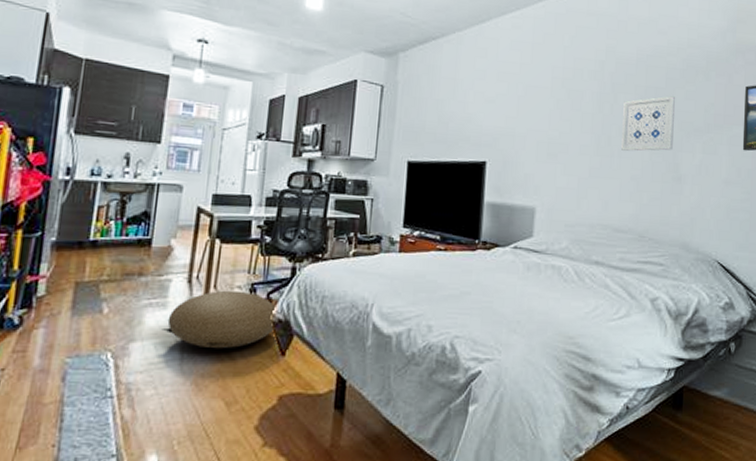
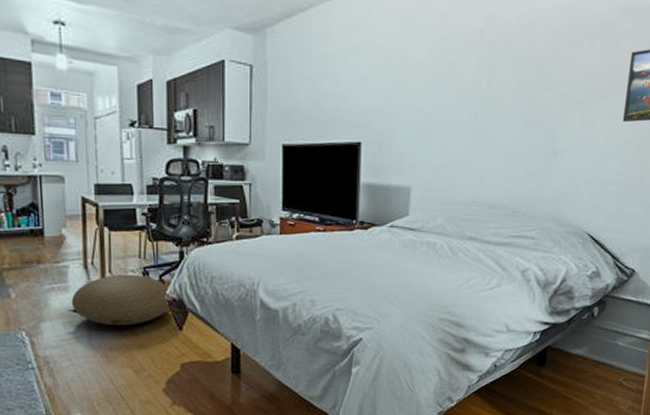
wall art: present [621,96,676,151] -> none [498,65,557,127]

